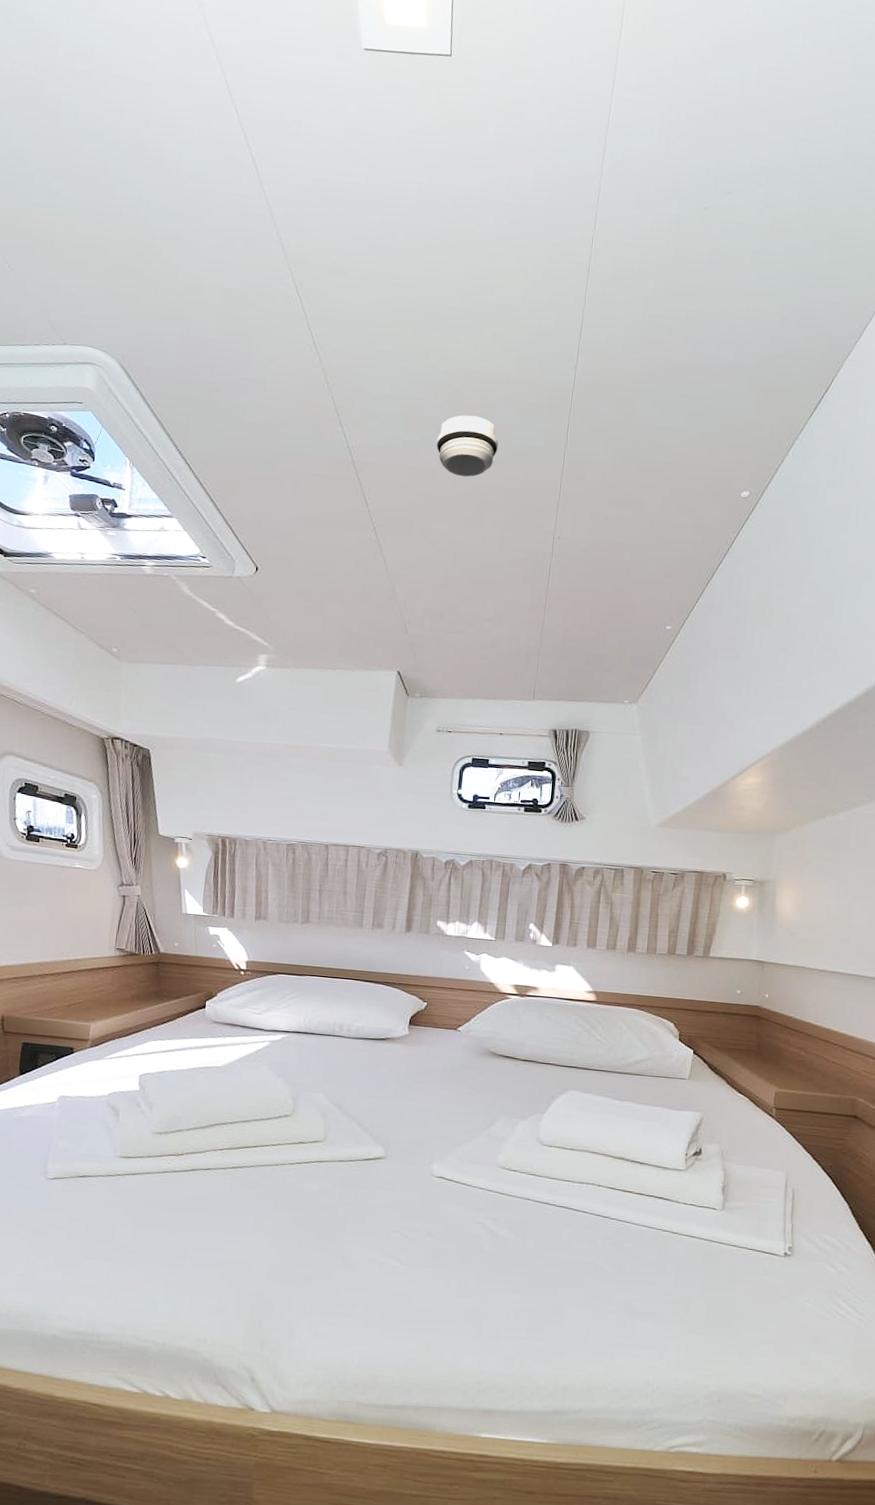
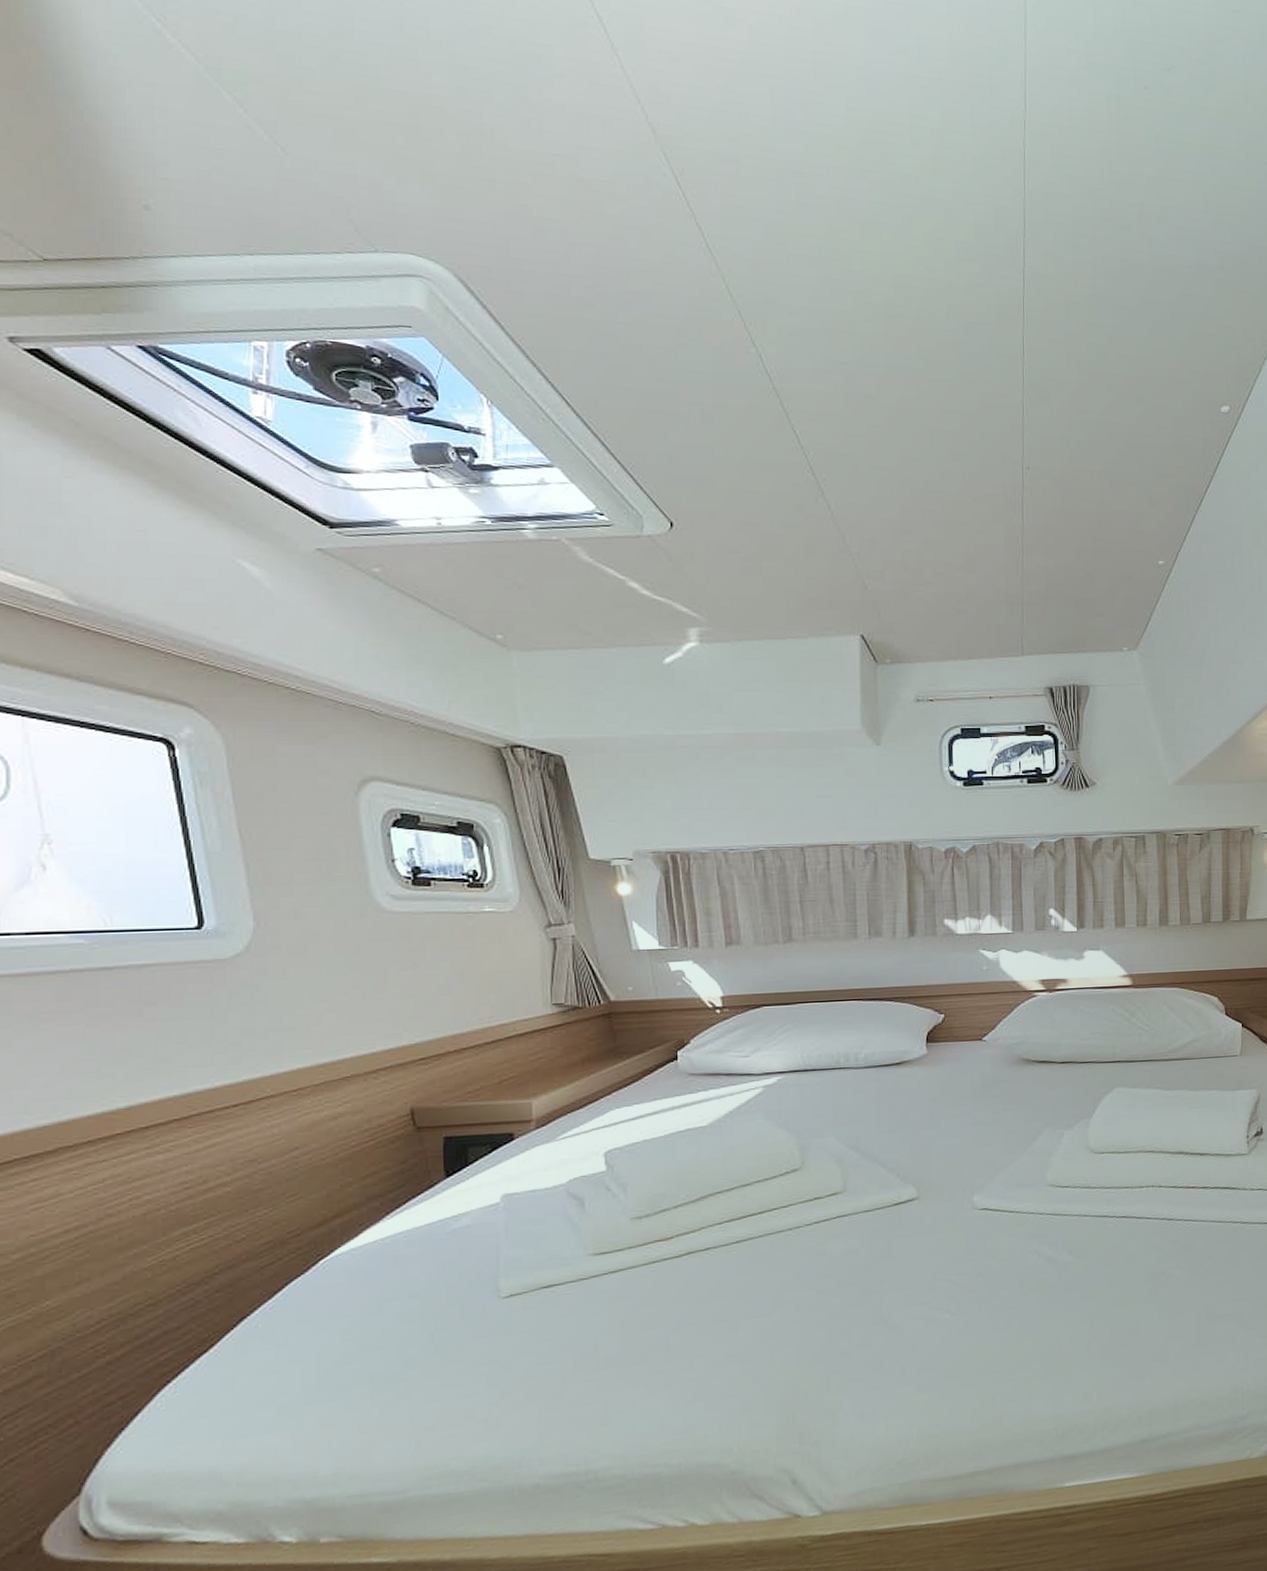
smoke detector: present [436,415,498,477] -> none [872,329,946,402]

